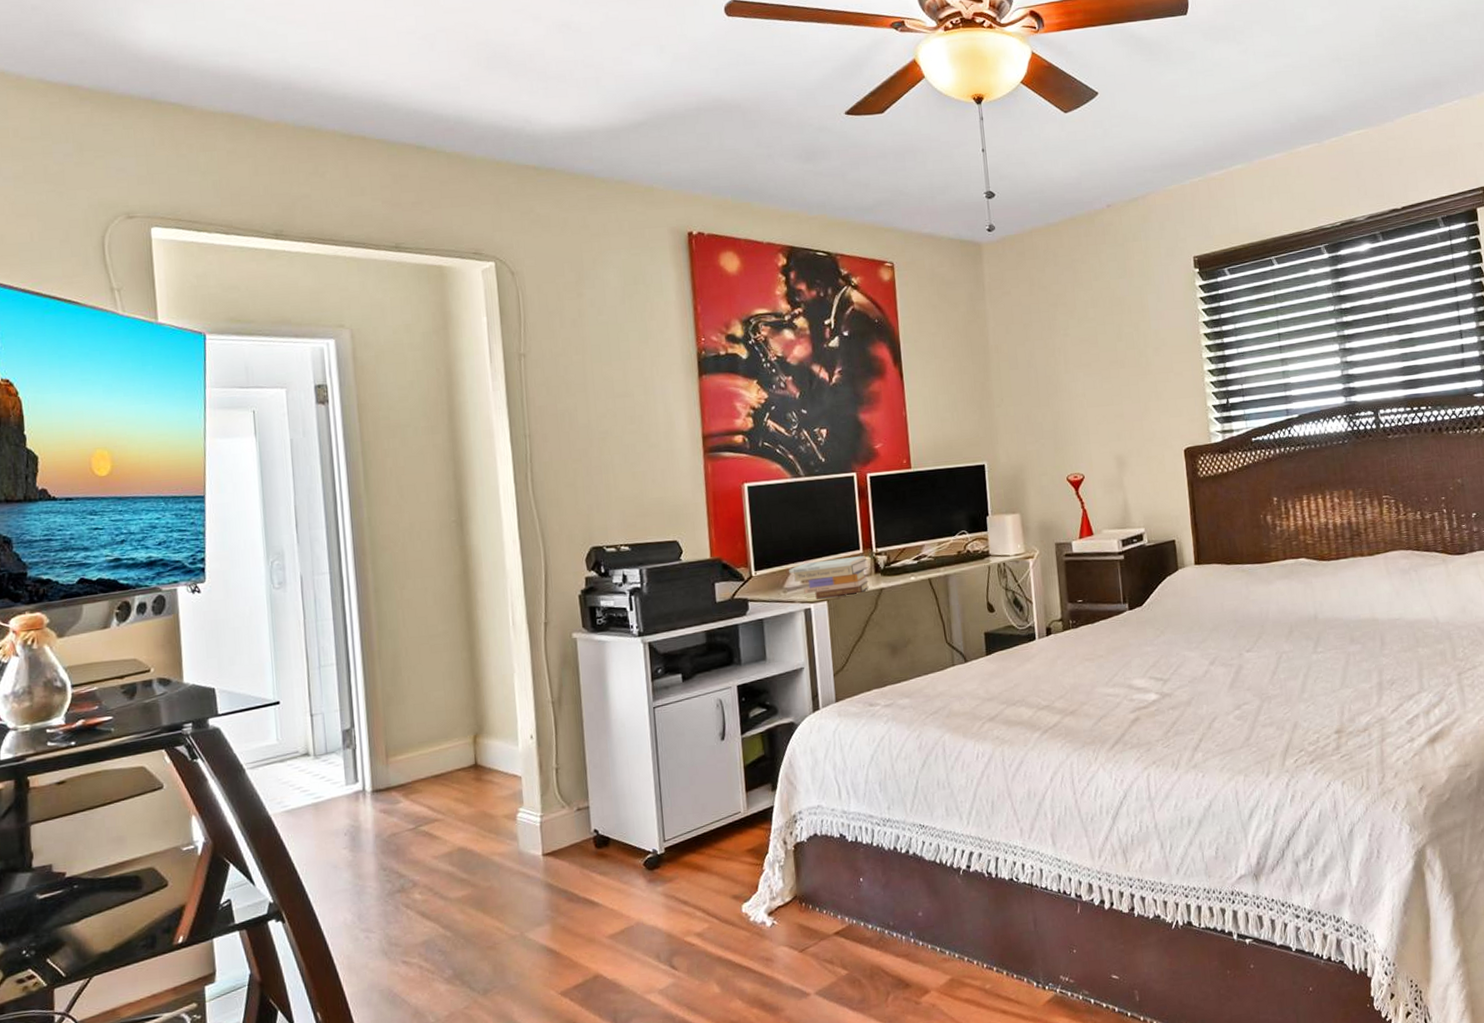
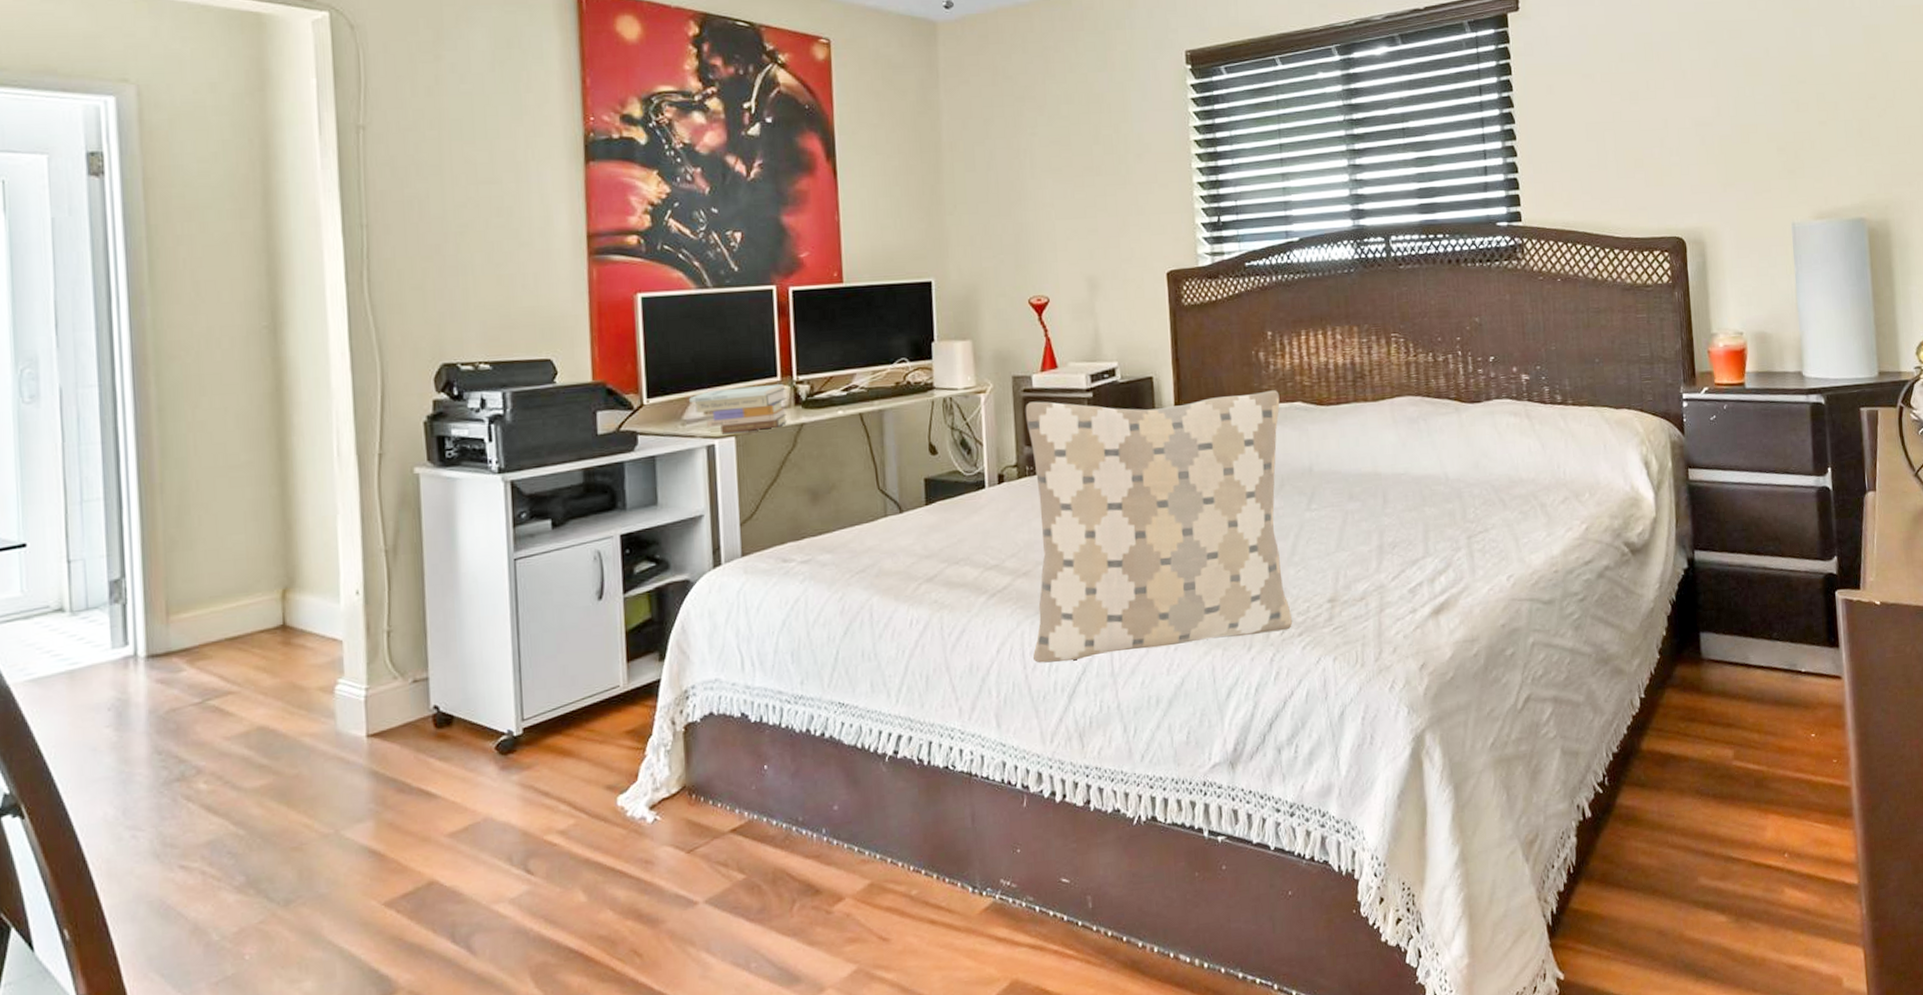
pillow: none [1067,548,1304,790] -> present [1025,390,1292,664]

